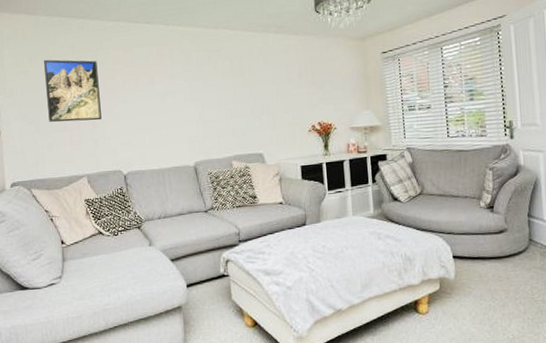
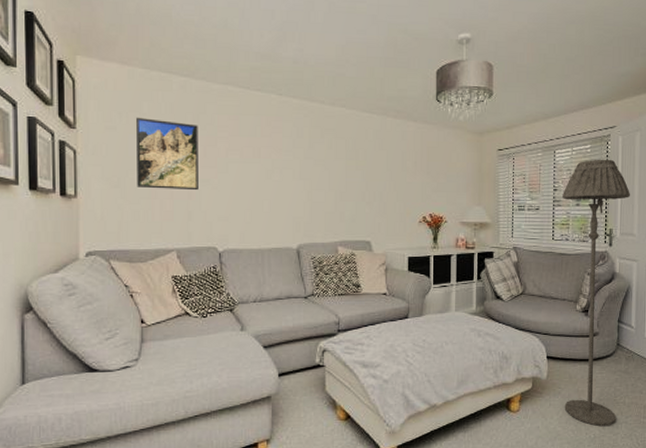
floor lamp: none [454,49,537,327] -> present [562,159,630,427]

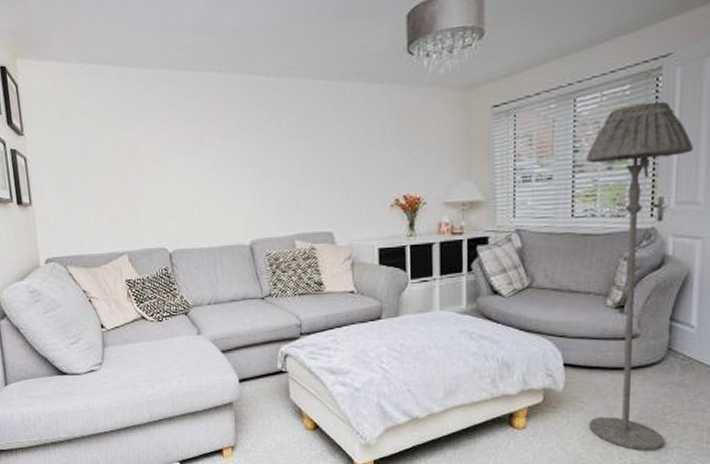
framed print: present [136,117,198,191] -> none [77,116,144,191]

